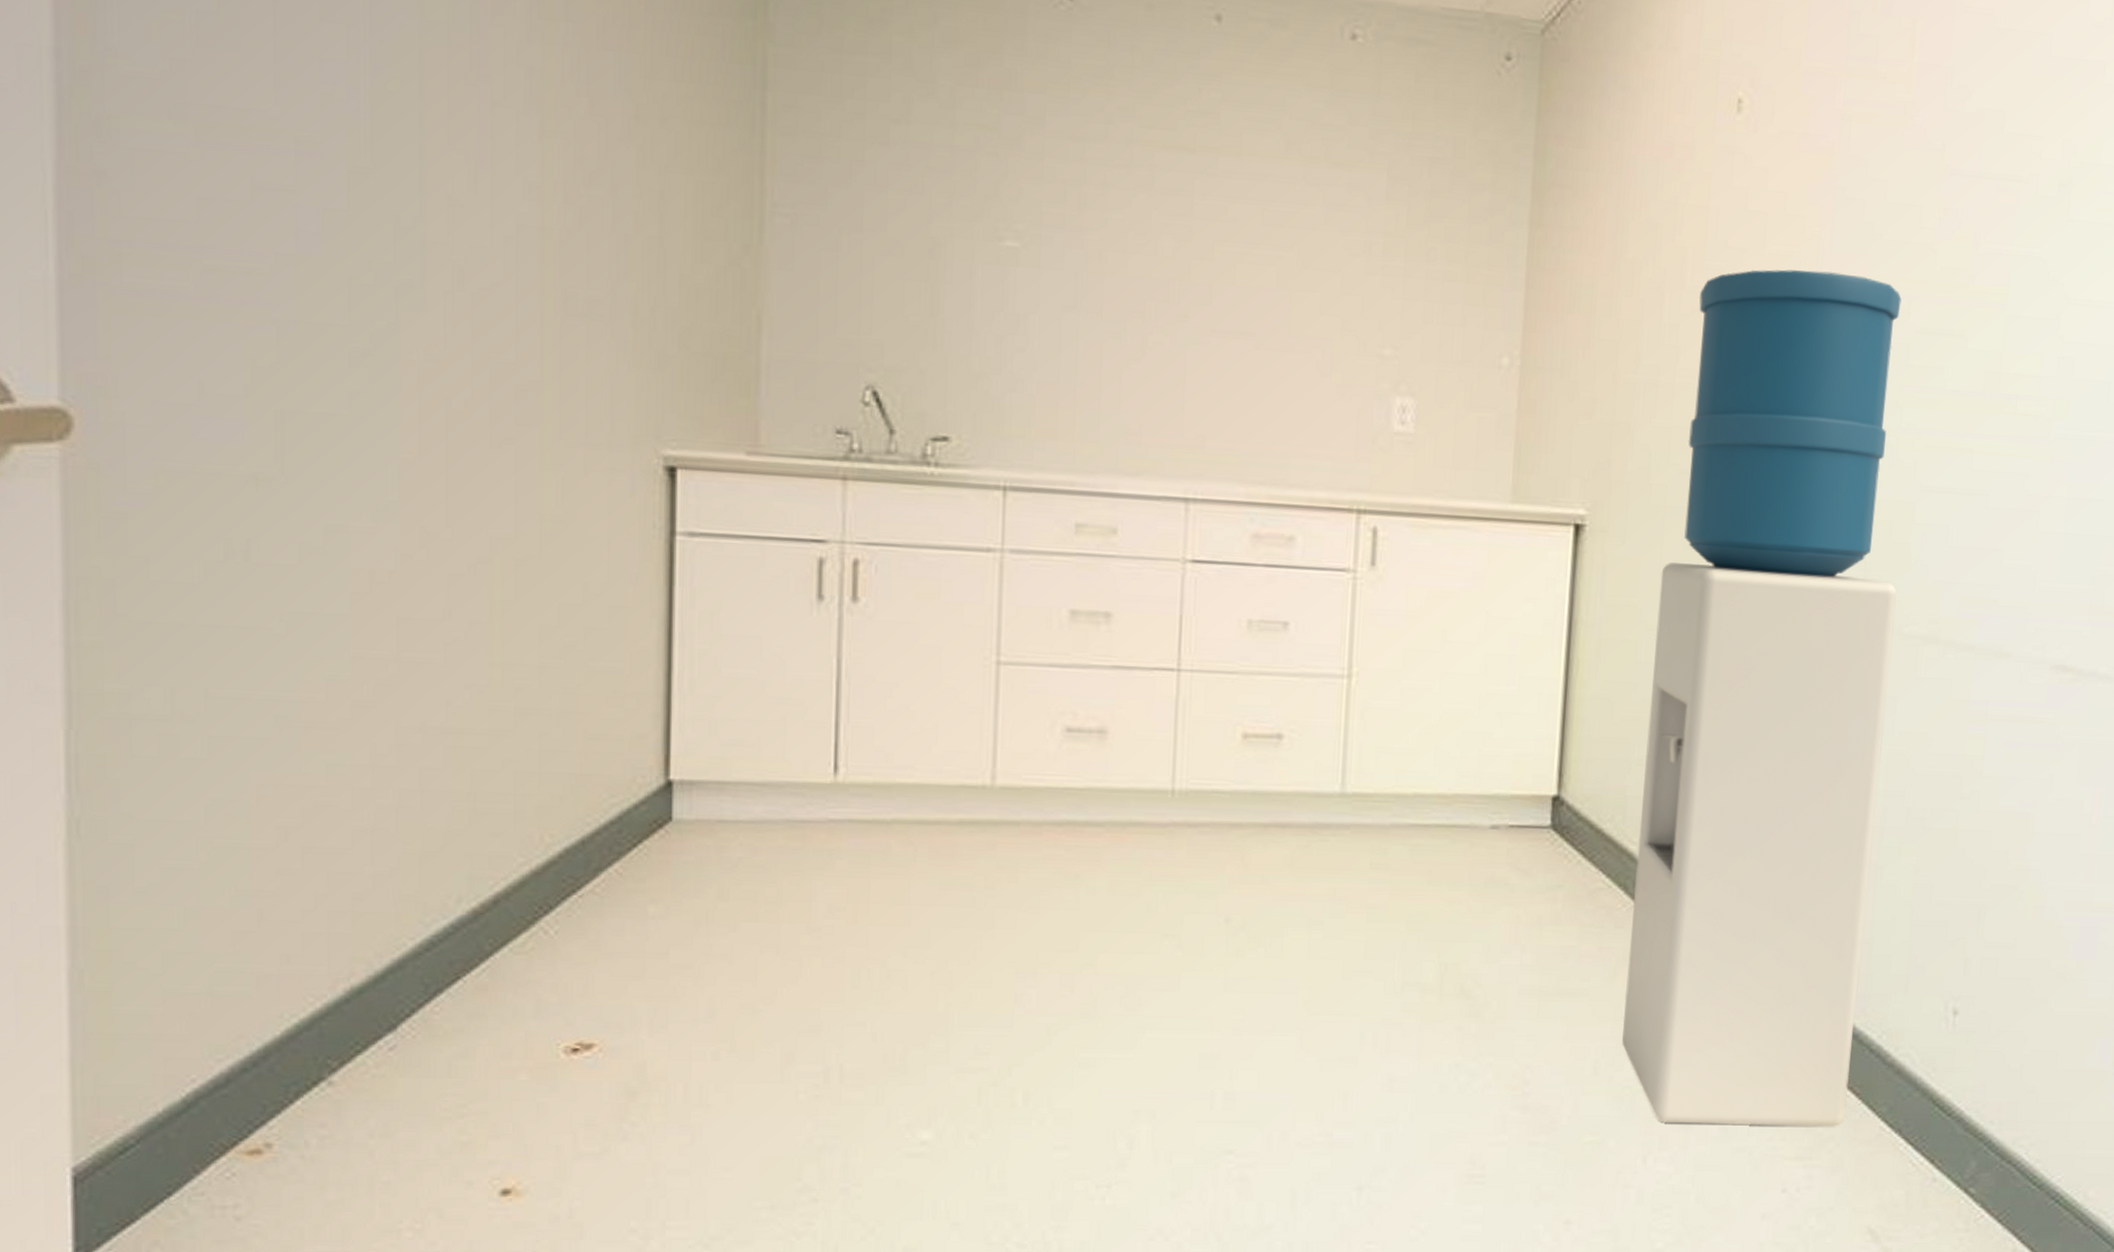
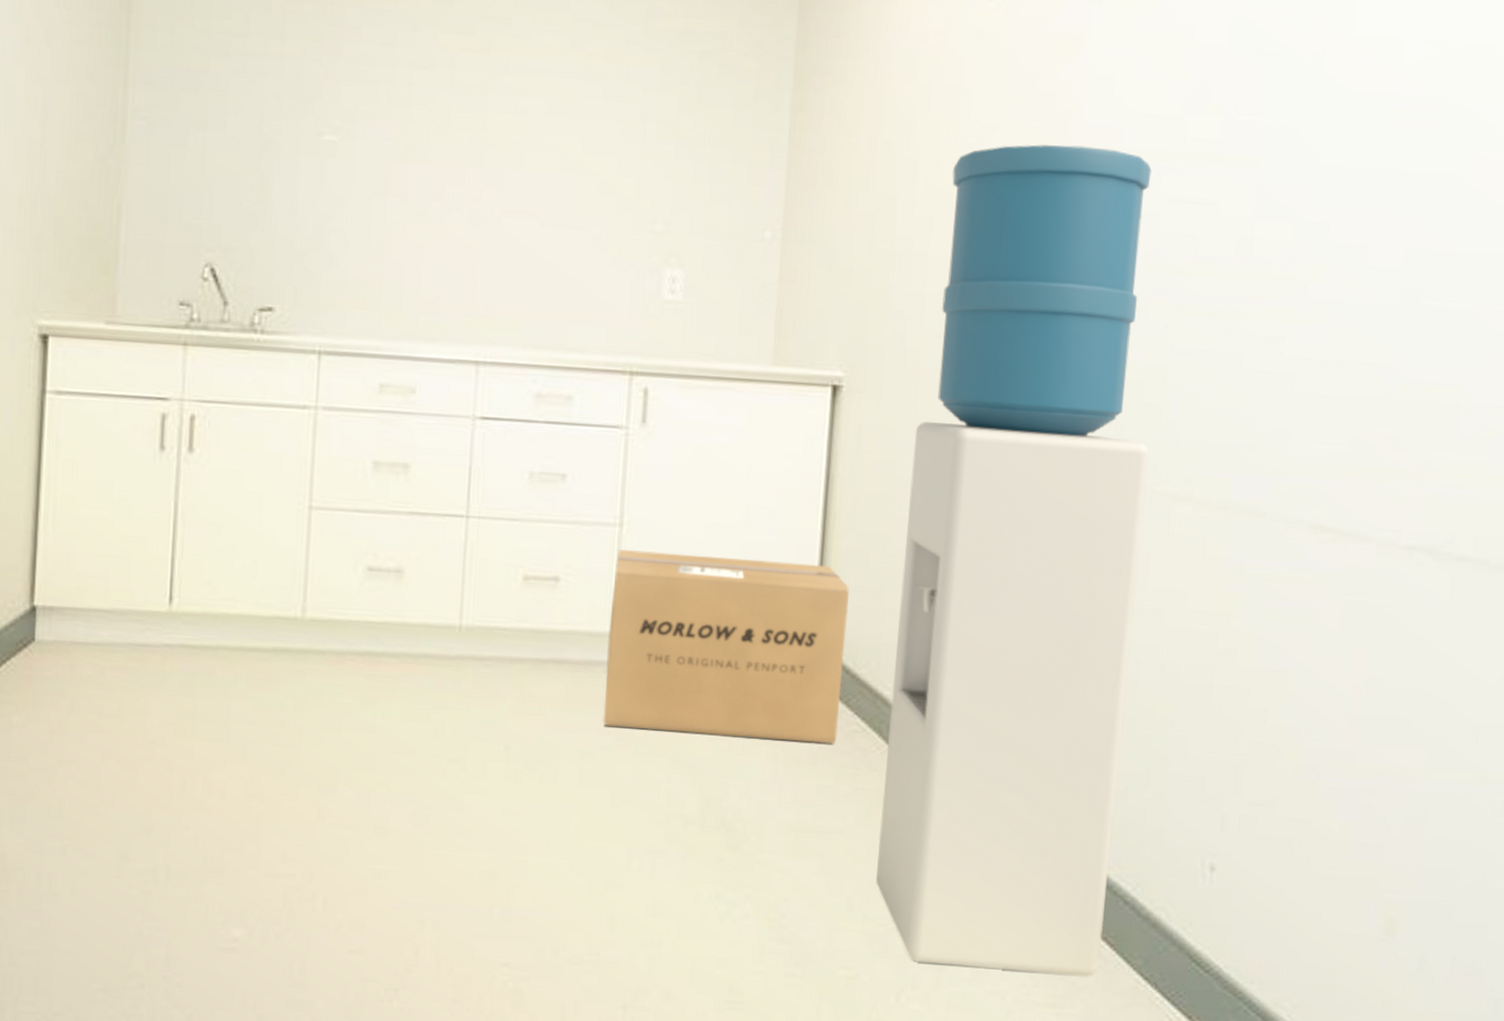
box: none [1332,702,1593,903] -> present [603,549,849,744]

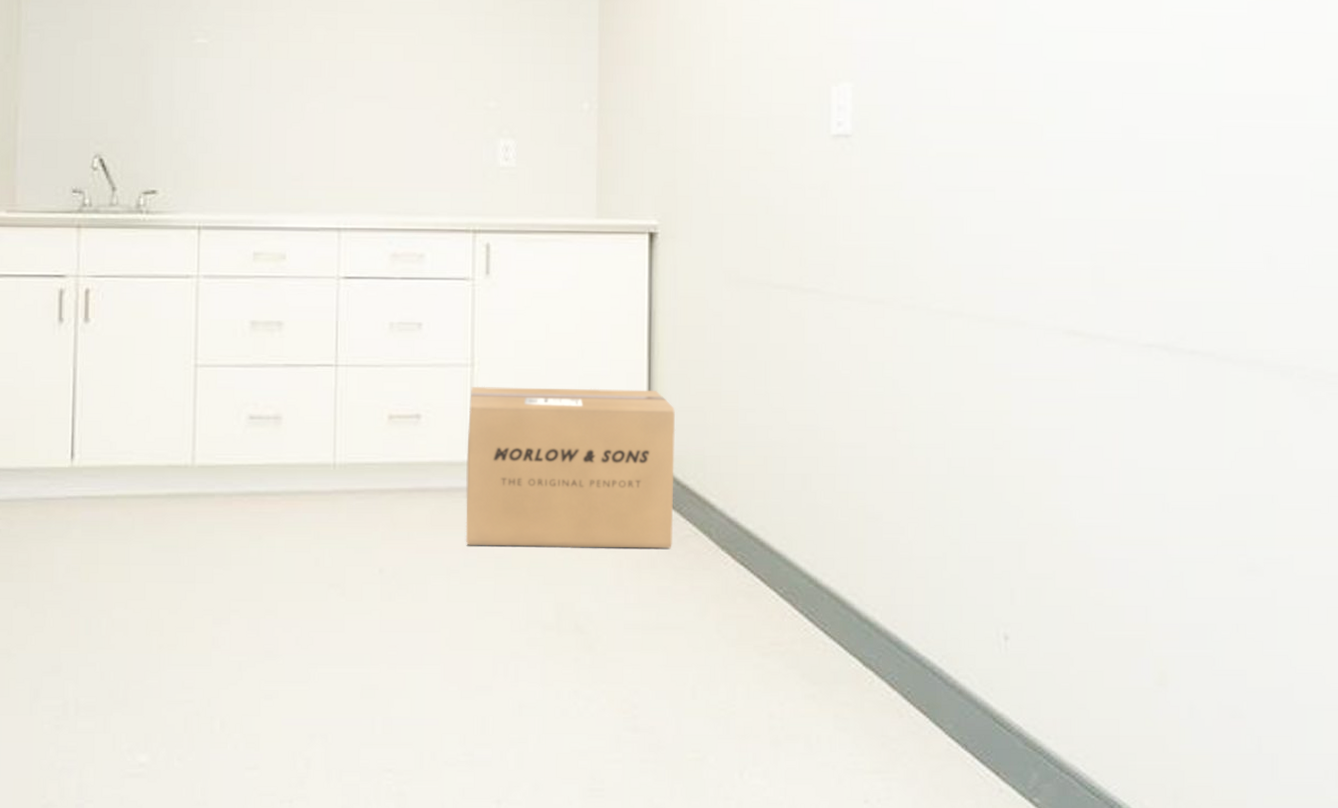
water cooler: present [876,144,1152,977] -> none [714,18,924,743]

